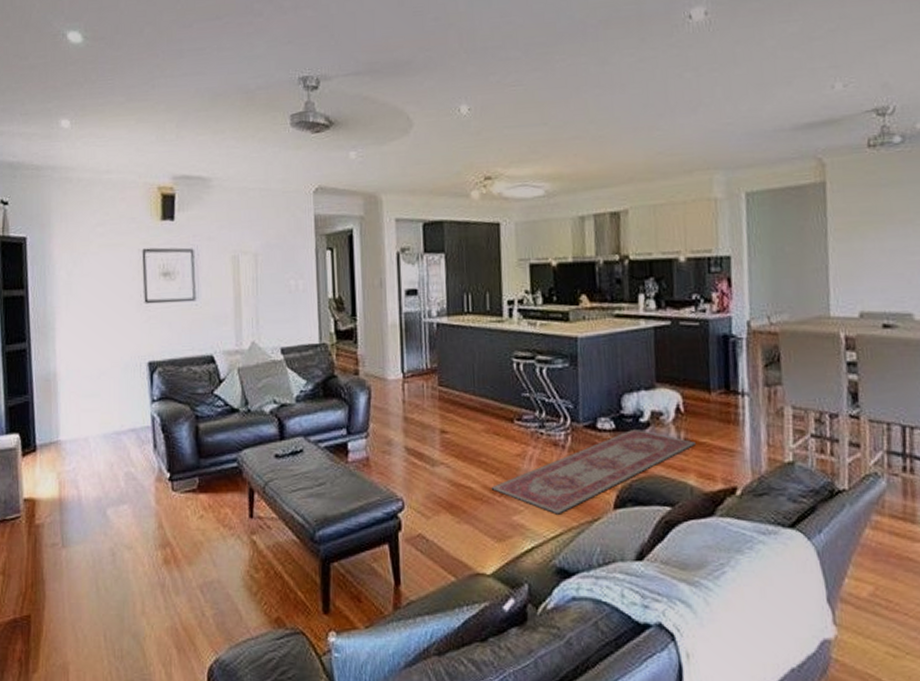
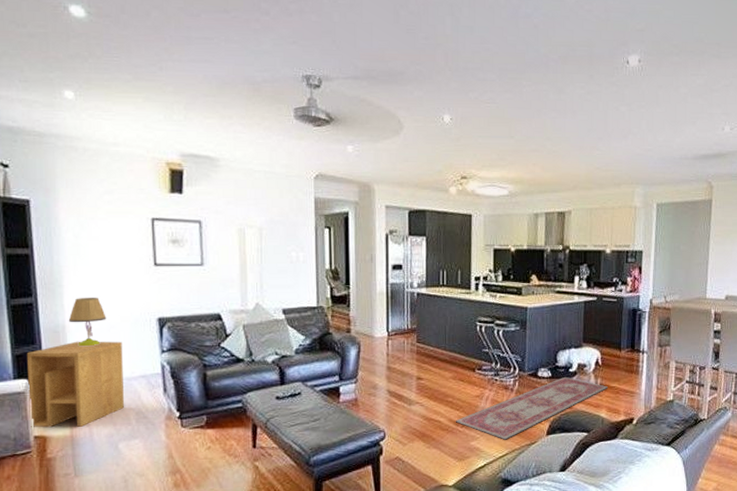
side table: none [18,390,114,489] -> present [26,341,125,427]
table lamp: none [59,341,97,397] -> present [68,298,106,347]

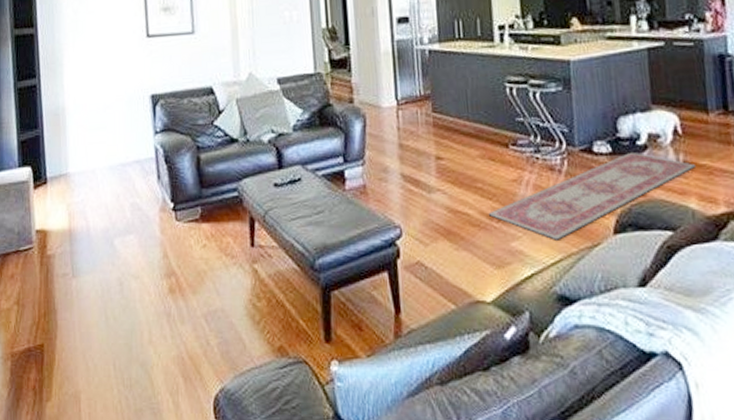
side table: present [26,341,125,427] -> none [30,122,120,220]
table lamp: present [68,298,106,347] -> none [67,75,102,130]

